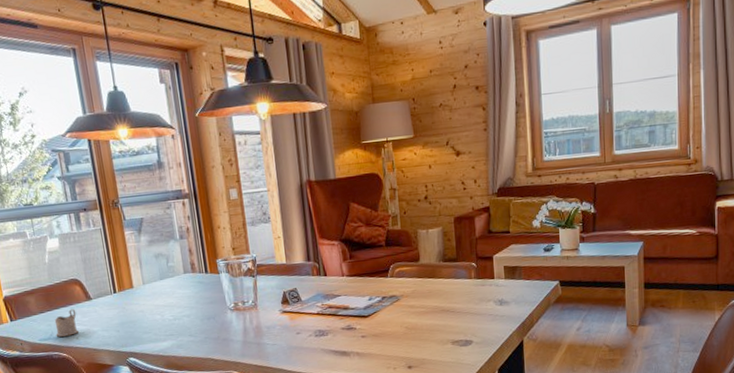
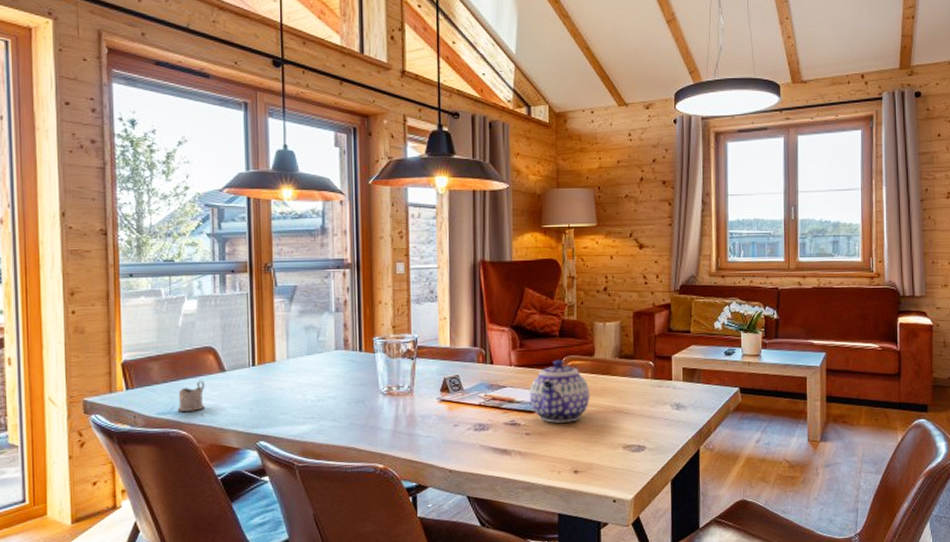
teapot: none [362,267,419,325] -> present [530,360,590,423]

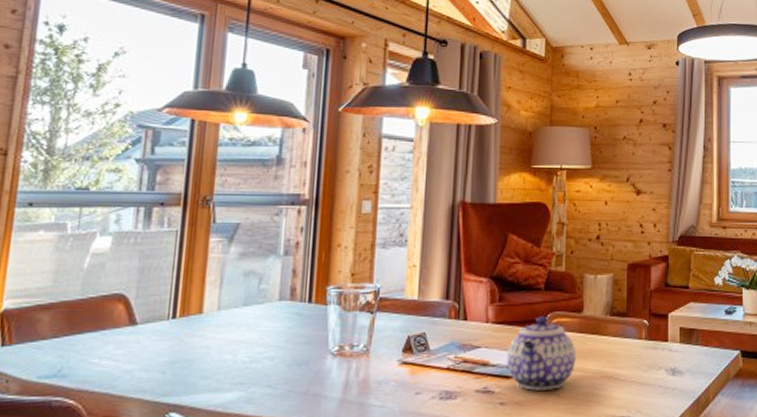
tea glass holder: present [177,380,205,412] -> none [66,336,108,375]

